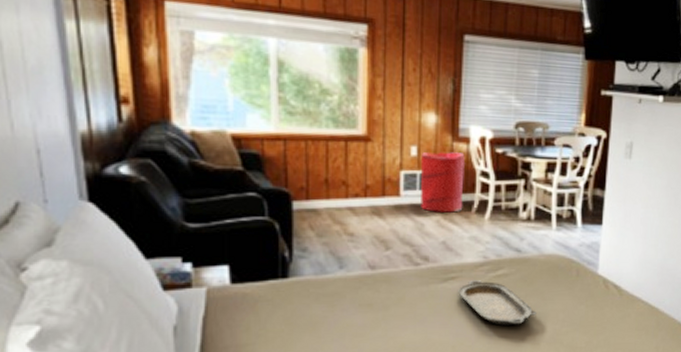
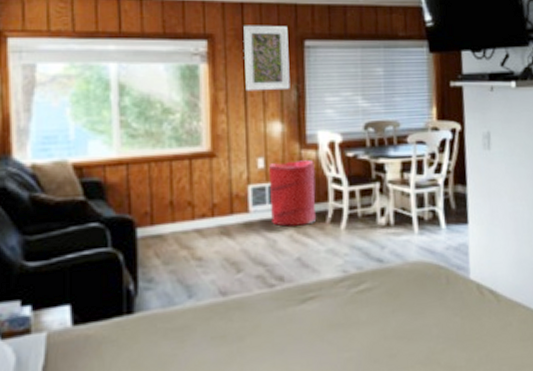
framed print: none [403,12,449,83] -> present [243,25,290,92]
serving tray: present [458,280,537,326] -> none [318,298,407,348]

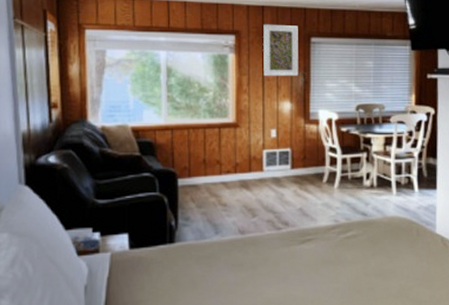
laundry hamper: present [268,160,316,227] -> none [279,133,316,184]

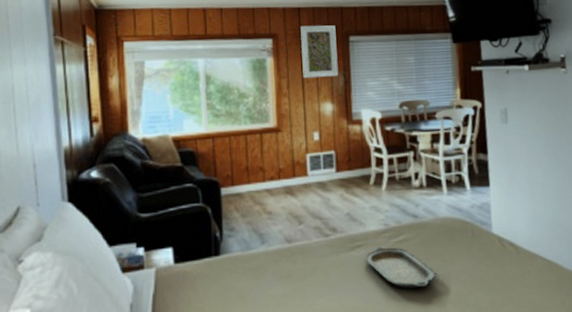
serving tray: none [314,241,383,282] -> present [365,246,439,289]

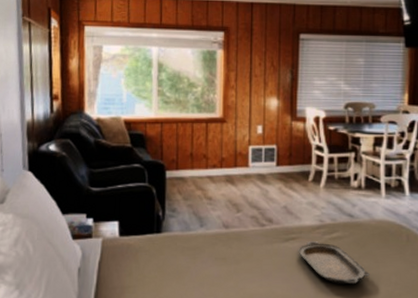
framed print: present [300,25,339,79] -> none [251,20,287,74]

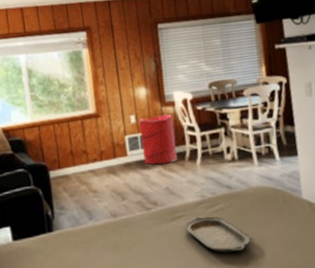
laundry hamper: none [265,130,302,181] -> present [138,114,177,165]

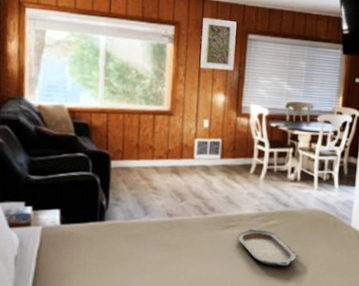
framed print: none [111,15,150,67] -> present [200,17,237,71]
laundry hamper: present [138,114,177,165] -> none [210,124,246,173]

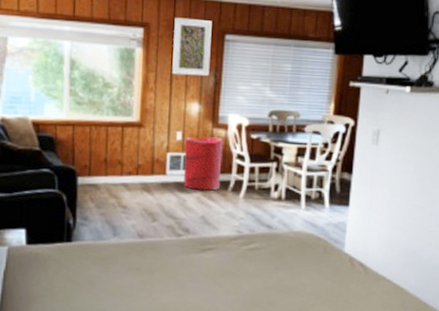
laundry hamper: none [210,124,246,173] -> present [184,137,223,191]
serving tray: present [237,228,300,267] -> none [214,252,285,295]

